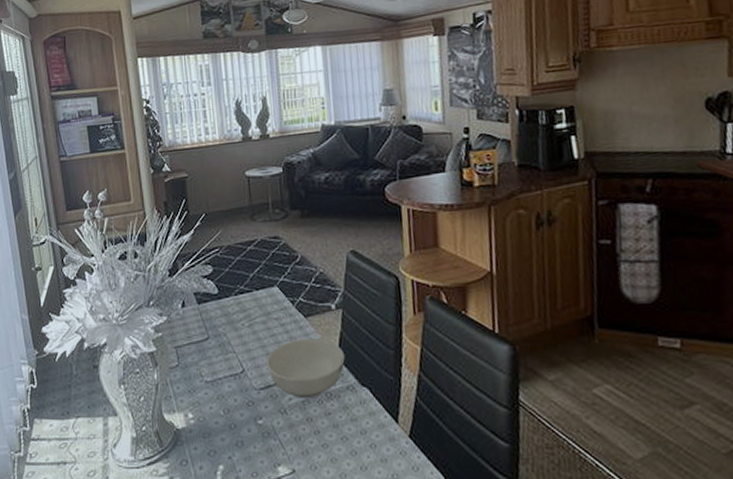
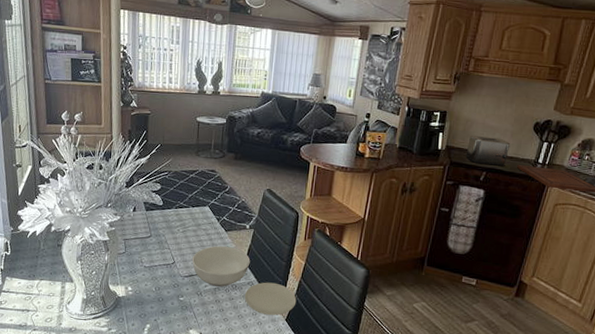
plate: none [345,382,420,433] -> present [244,282,297,316]
toaster: none [615,128,679,169] -> present [465,135,511,166]

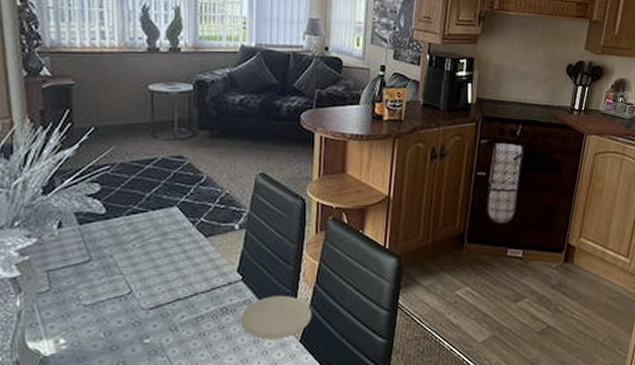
bowl: present [192,245,250,287] -> none [158,257,244,315]
toaster: present [465,135,511,166] -> none [499,83,545,117]

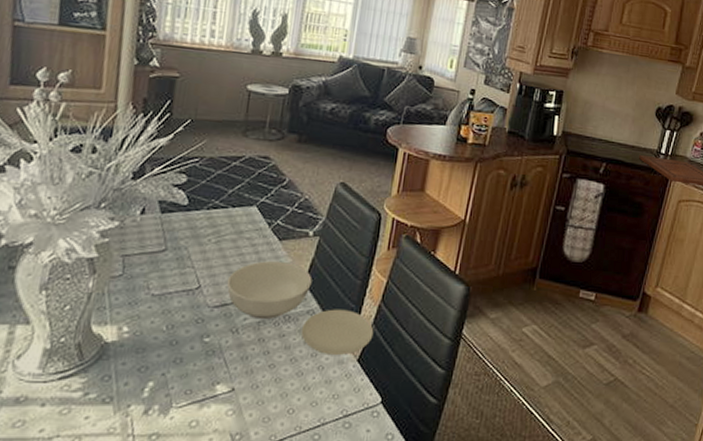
bowl: none [158,257,244,315] -> present [226,260,312,320]

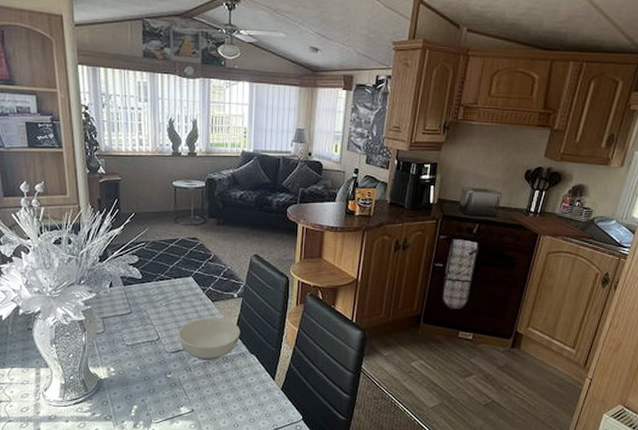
plate: present [301,309,374,356] -> none [236,352,292,386]
toaster: none [584,119,632,157] -> present [458,186,503,217]

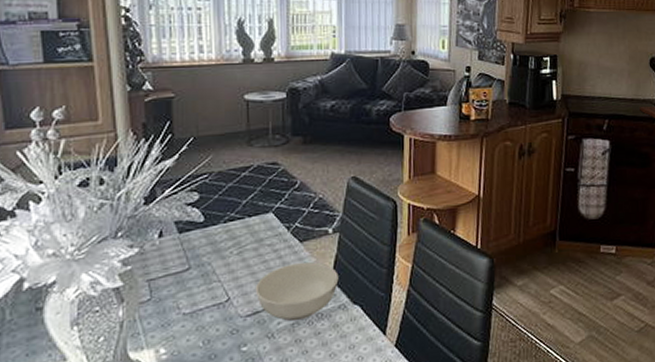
toaster: present [458,186,503,217] -> none [584,78,630,111]

